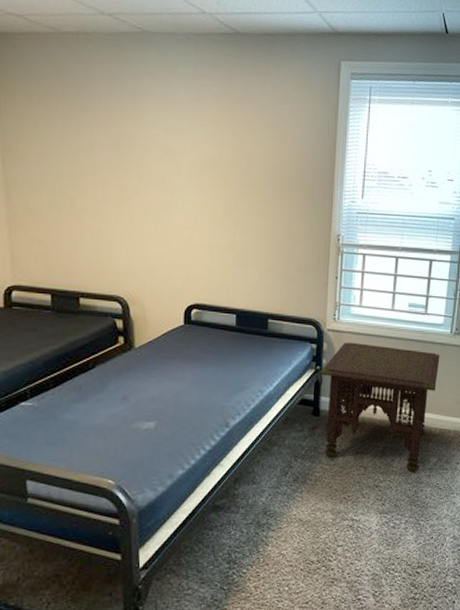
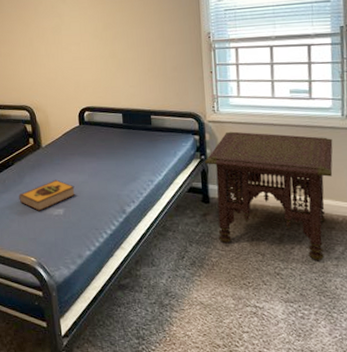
hardback book: none [98,387,172,424] -> present [19,179,75,211]

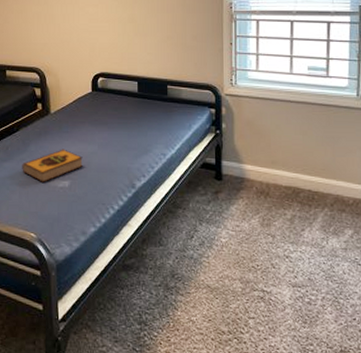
side table: present [205,131,333,260] -> none [220,106,347,244]

